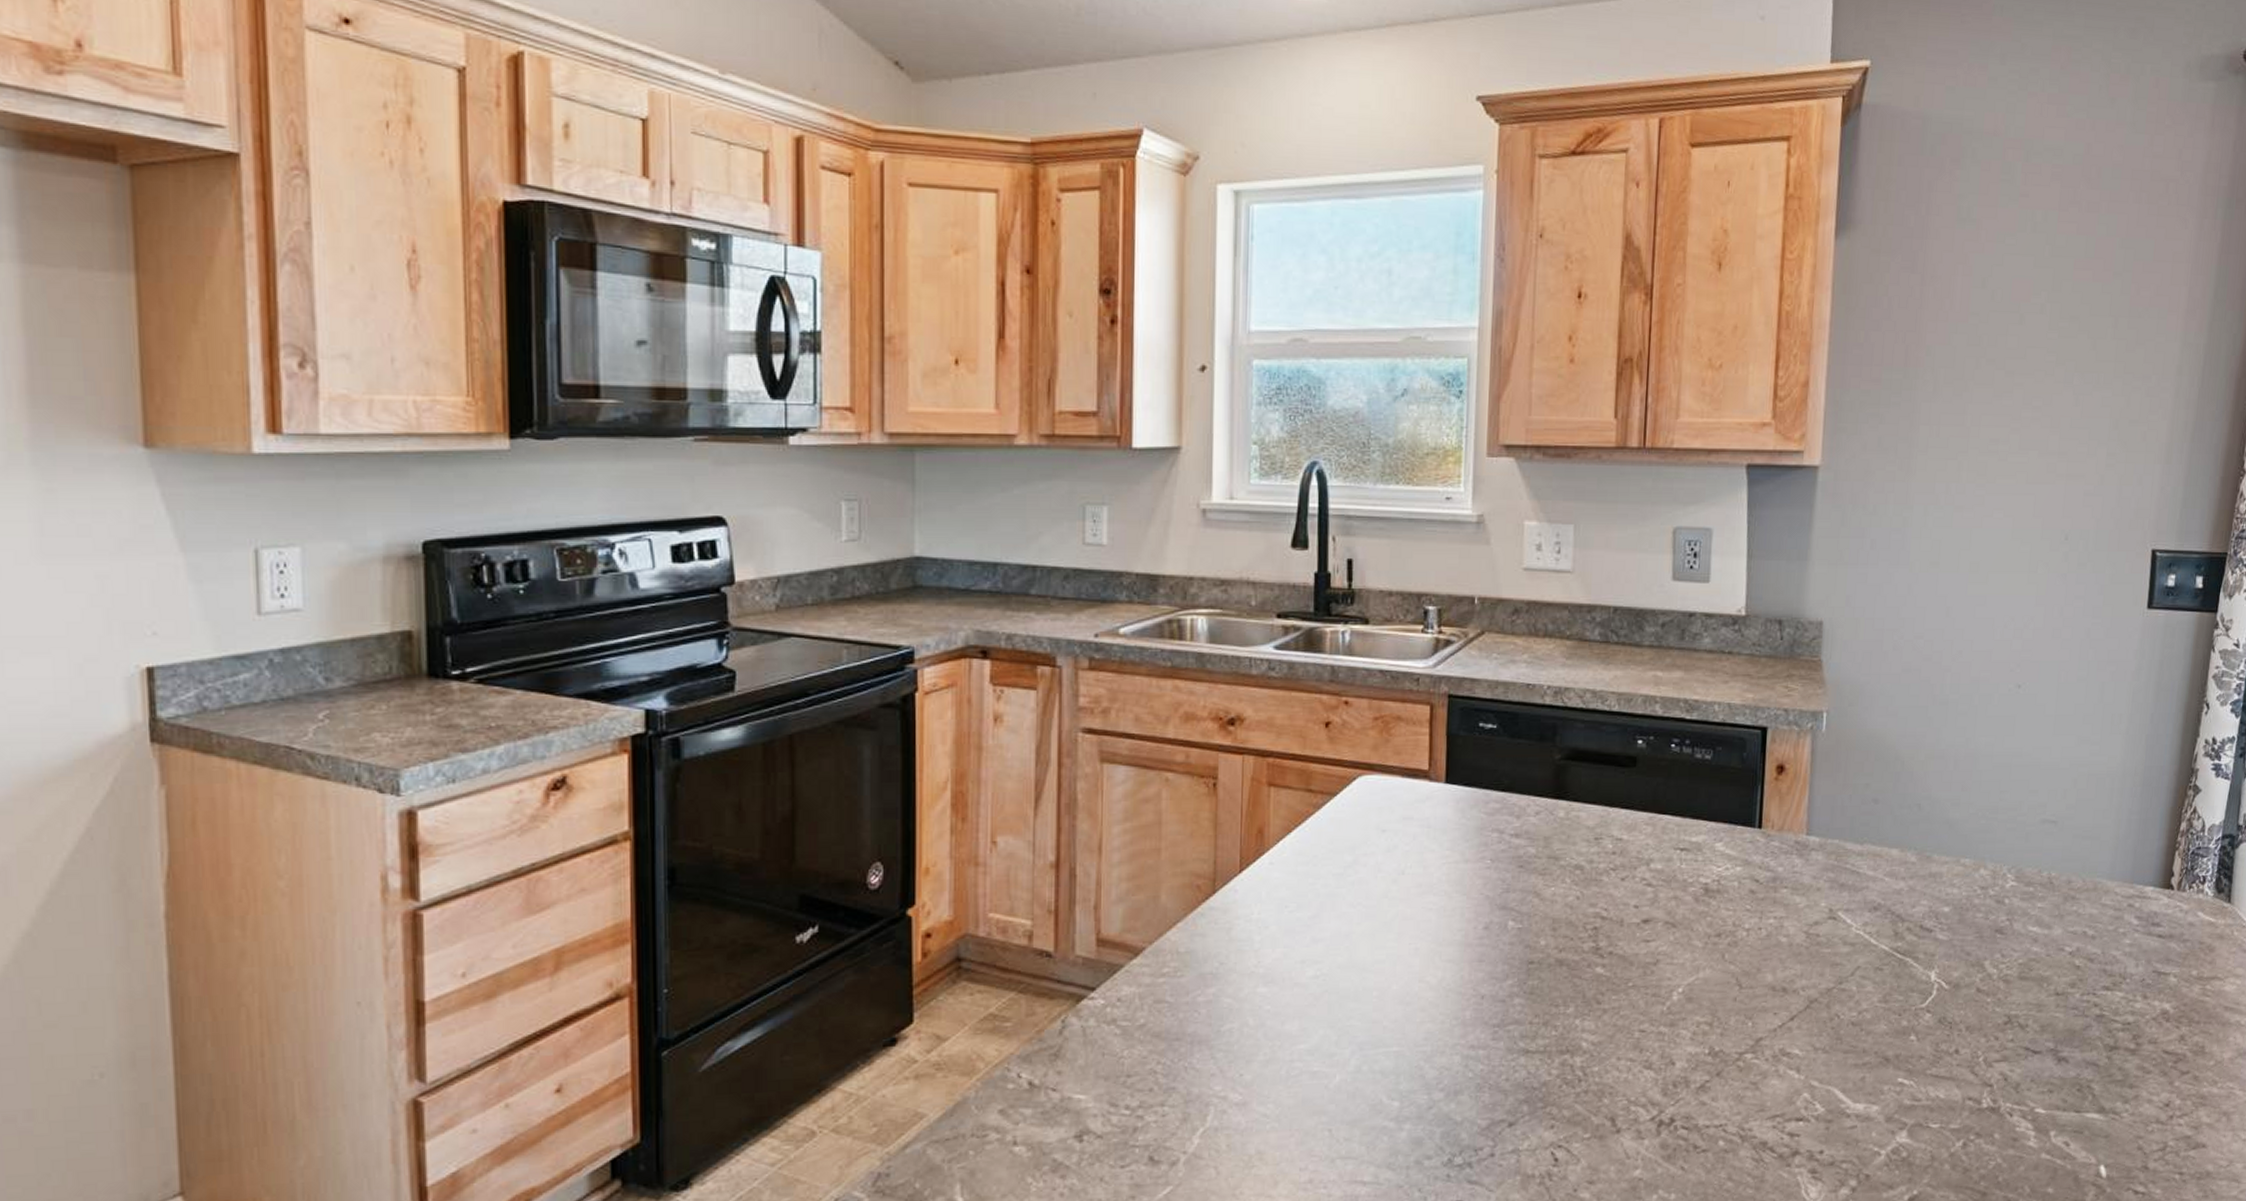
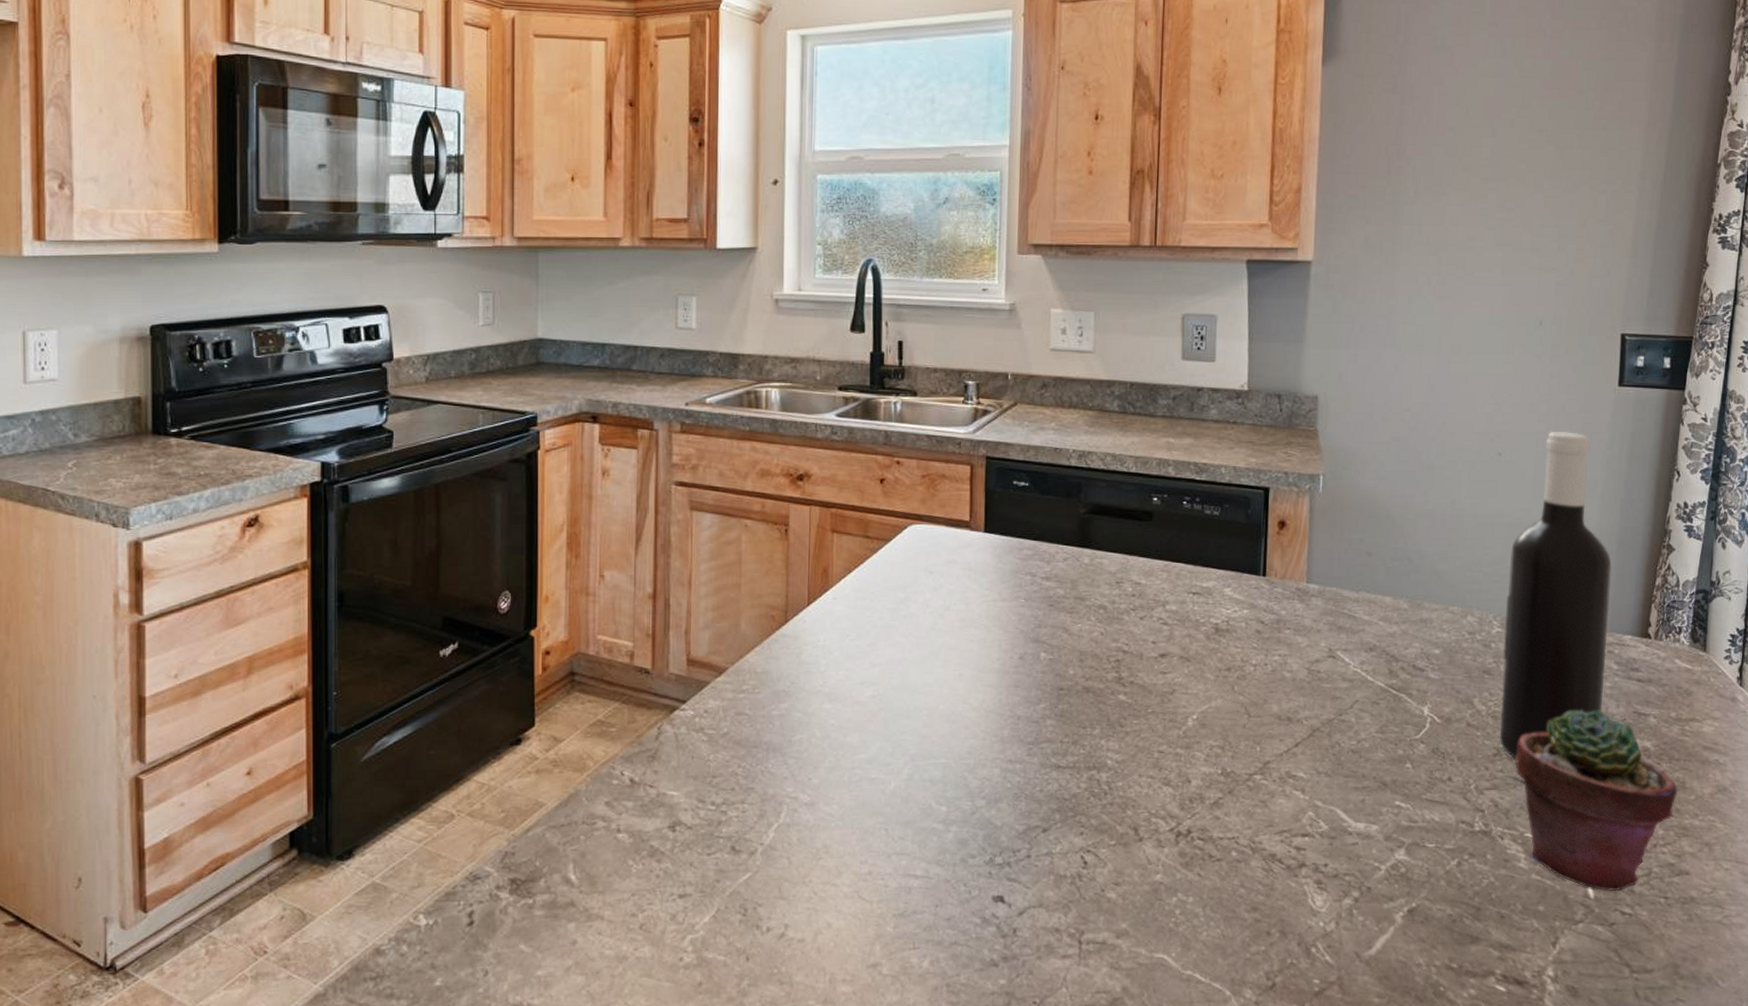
wine bottle: none [2011,660,2135,1028] -> present [1499,432,1612,760]
potted succulent: none [2027,970,2196,1169] -> present [1515,710,1677,892]

